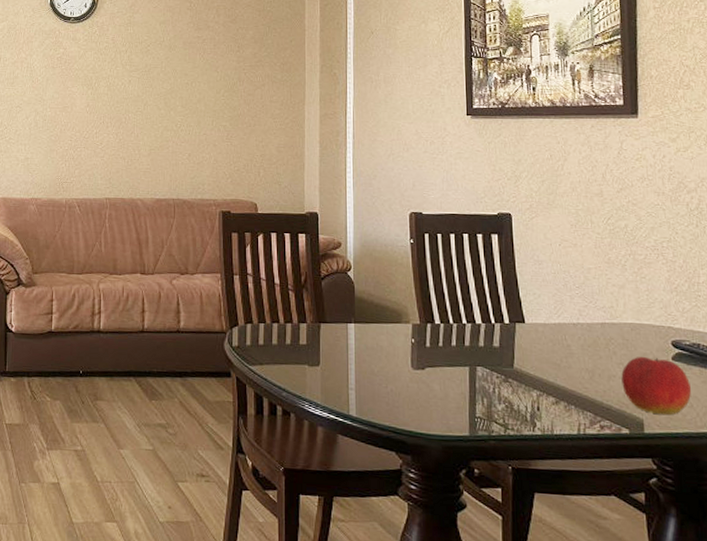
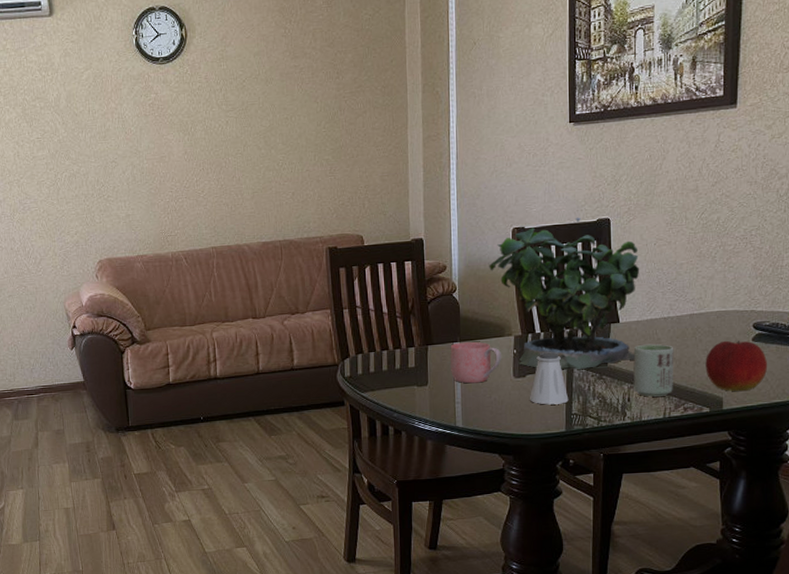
mug: none [344,324,398,370] -> present [450,341,501,384]
potted plant: none [386,208,545,369] -> present [489,217,640,369]
saltshaker: none [428,345,472,405] -> present [529,352,569,405]
cup: none [541,349,587,410] -> present [633,343,674,397]

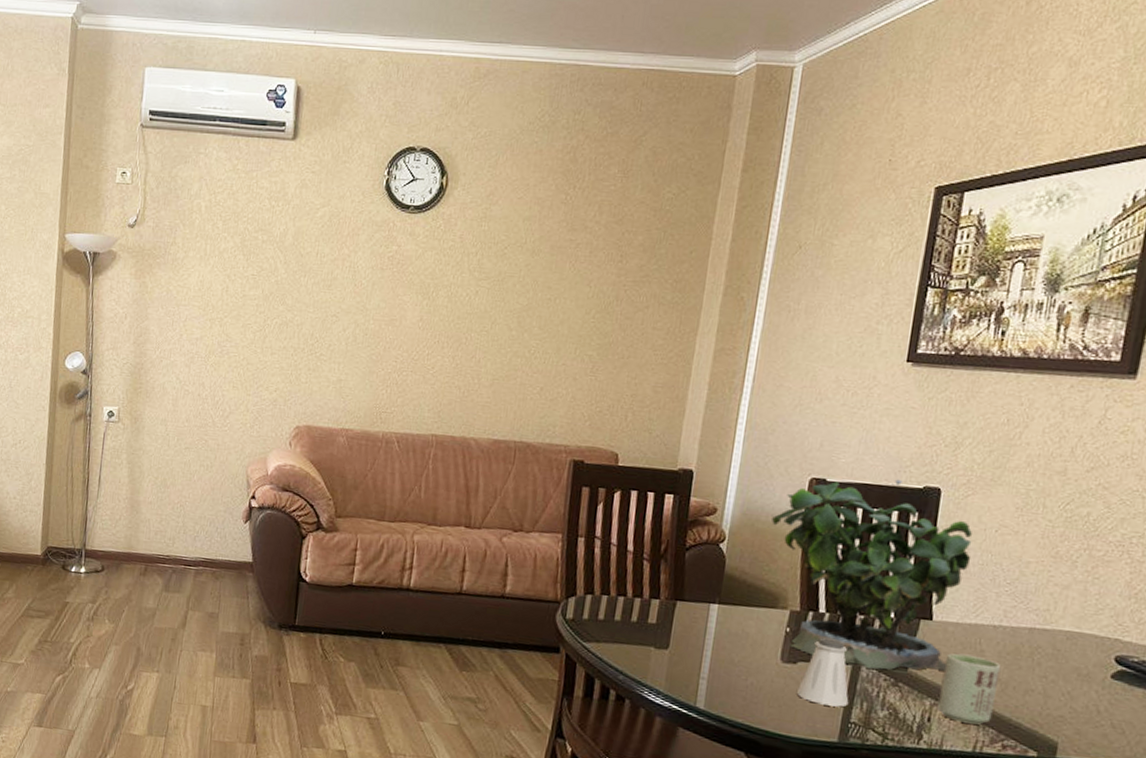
mug: present [450,341,501,384] -> none [700,604,770,660]
apple: present [705,340,768,391] -> none [1040,670,1128,741]

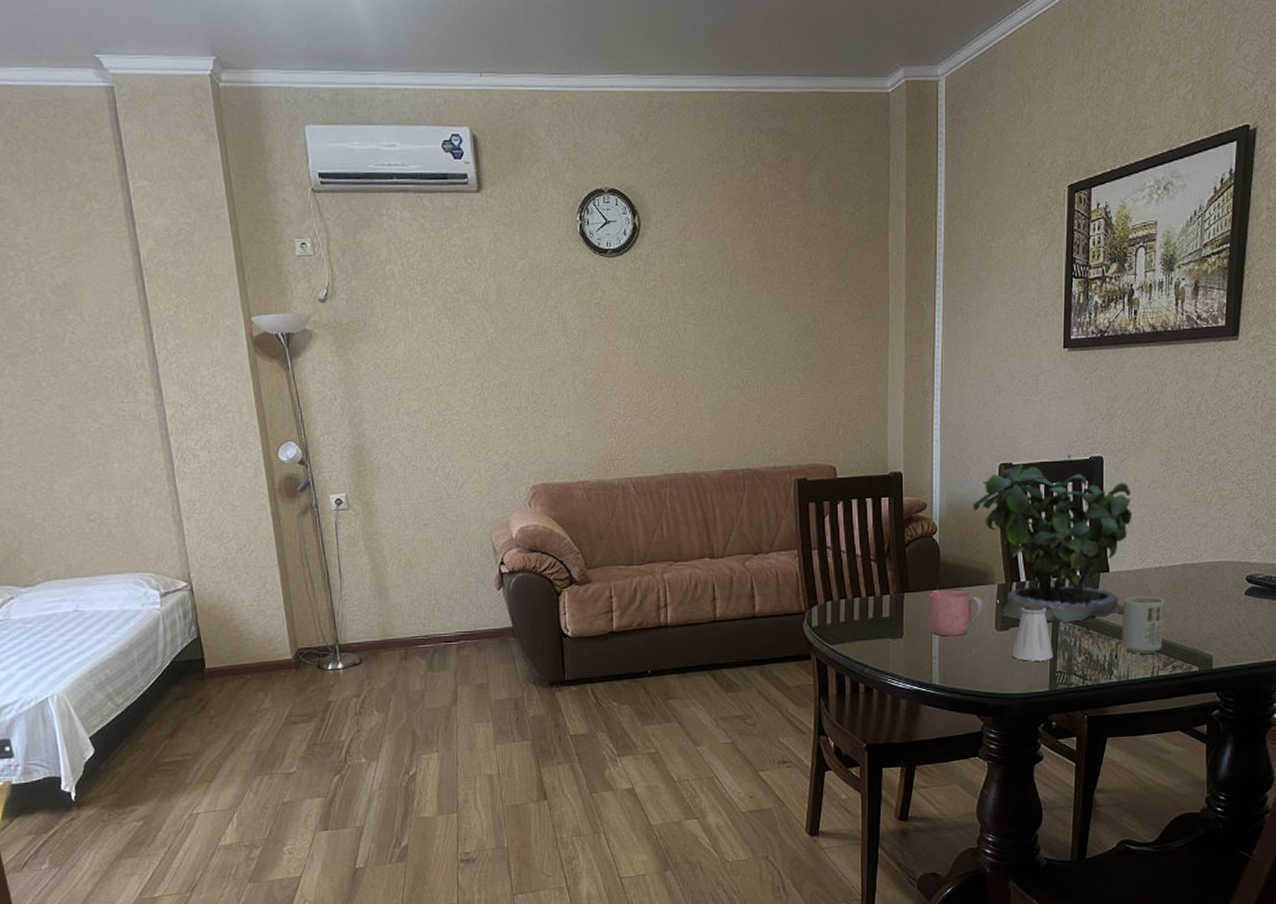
mug: none [700,604,770,660] -> present [928,589,983,637]

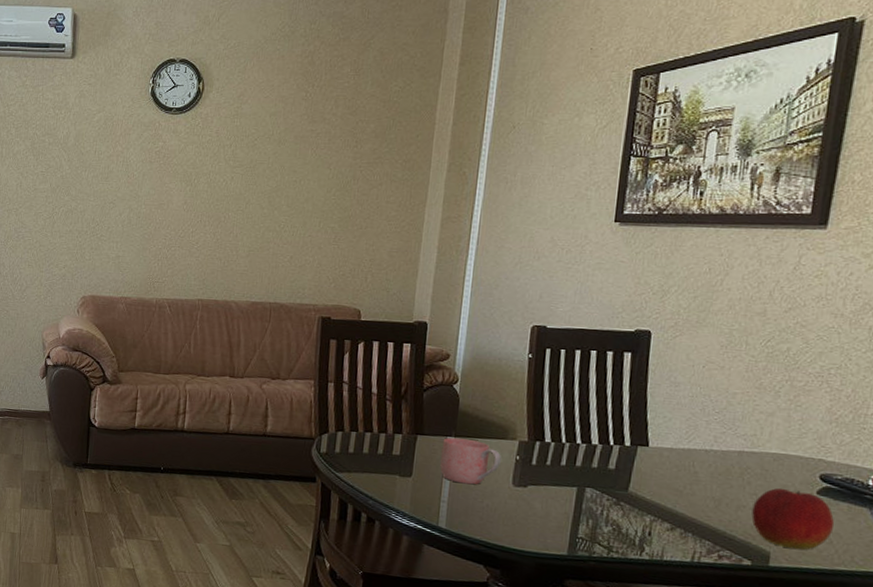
potted plant: present [973,454,1133,623] -> none [499,324,683,491]
saltshaker: present [1011,603,1054,661] -> none [527,464,576,525]
cup: present [1122,596,1165,654] -> none [657,475,714,538]
apple: none [1196,594,1260,649] -> present [751,488,835,550]

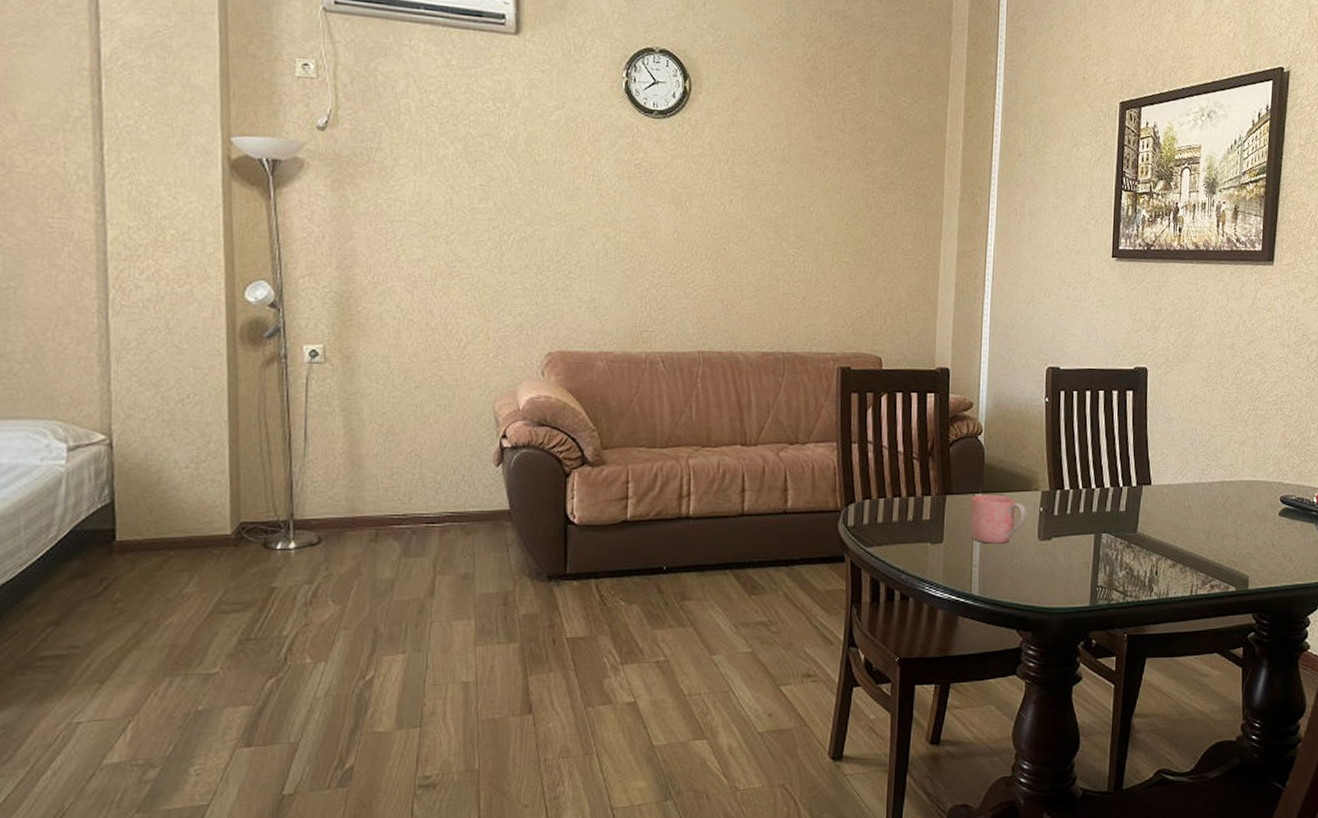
apple: present [751,488,835,550] -> none [1233,513,1293,569]

